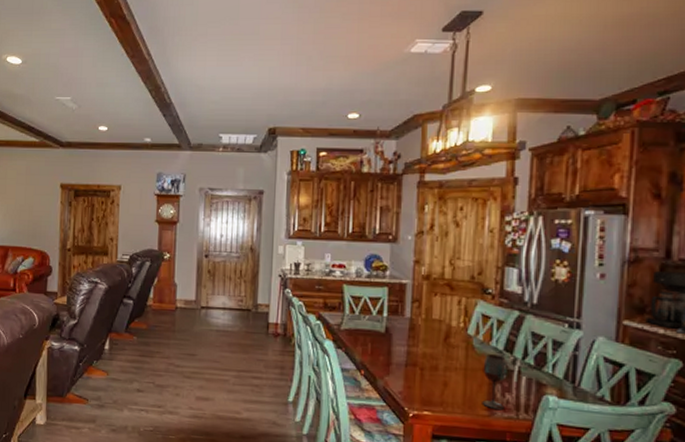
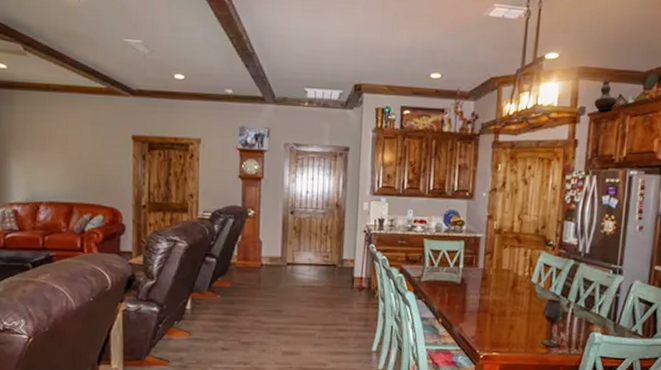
decorative vase: none [536,109,565,147] -> present [594,77,617,113]

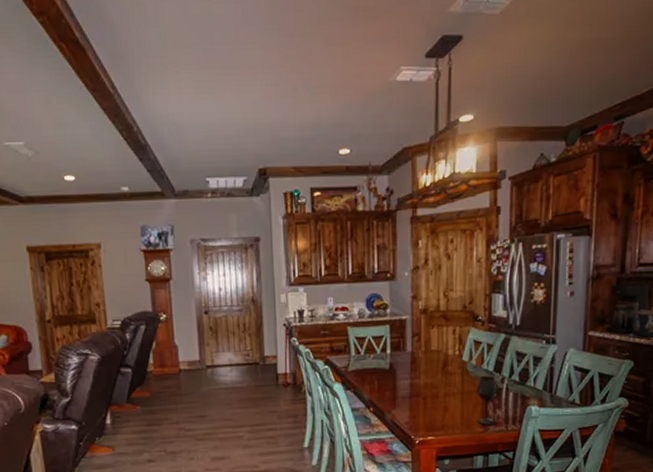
decorative vase: present [594,77,617,113] -> none [515,136,539,175]

